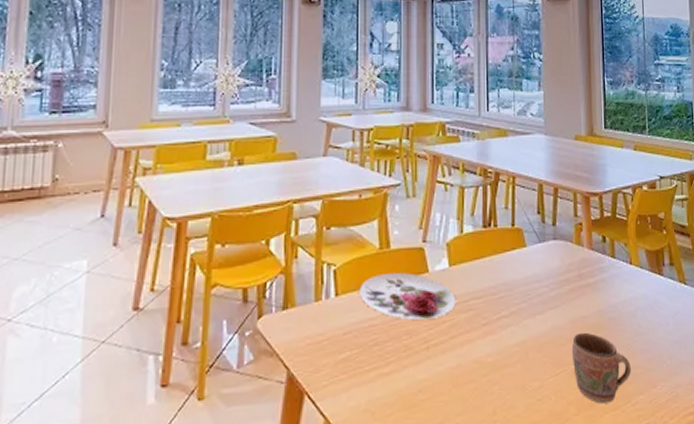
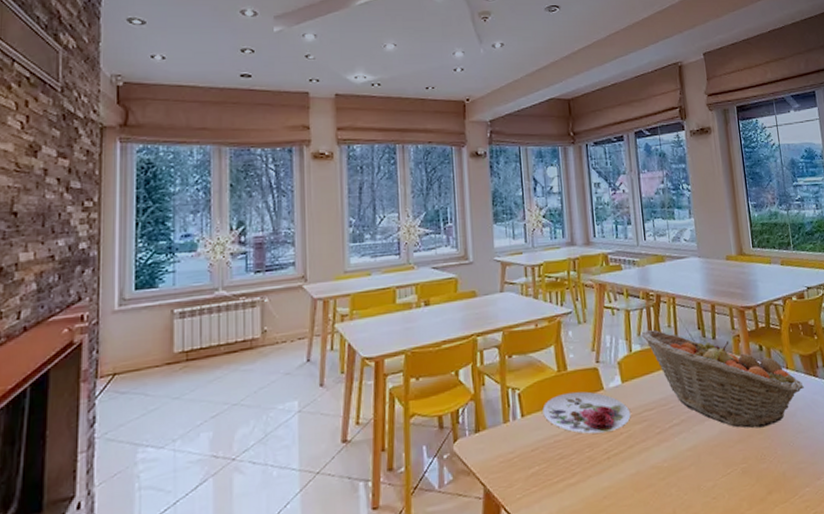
fruit basket: none [474,211,647,327] -> present [640,330,804,428]
mug: present [572,332,631,404] -> none [740,434,796,498]

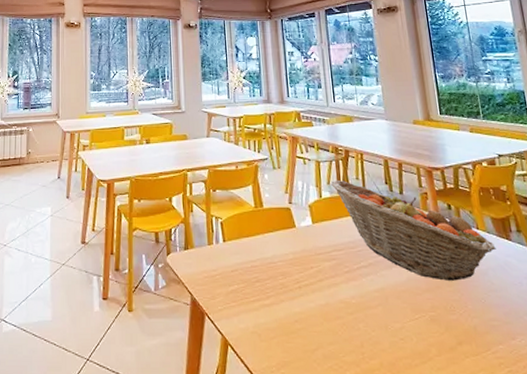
plate: present [542,391,631,434] -> none [241,226,321,264]

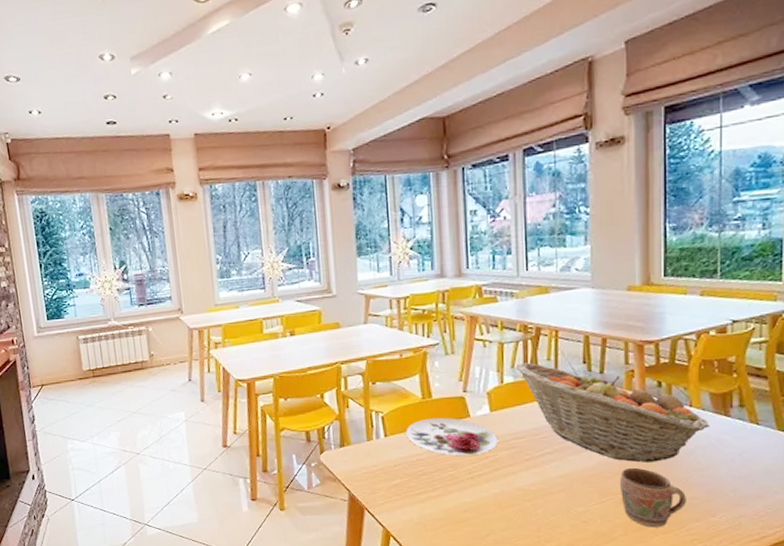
plate: none [241,226,321,264] -> present [406,417,498,456]
mug: none [428,285,488,349] -> present [620,467,686,528]

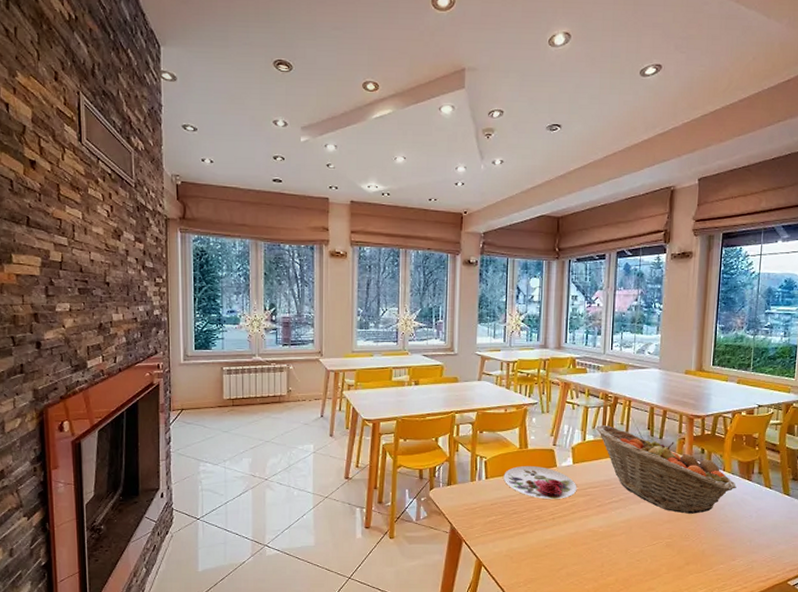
mug: present [620,467,686,528] -> none [667,517,715,568]

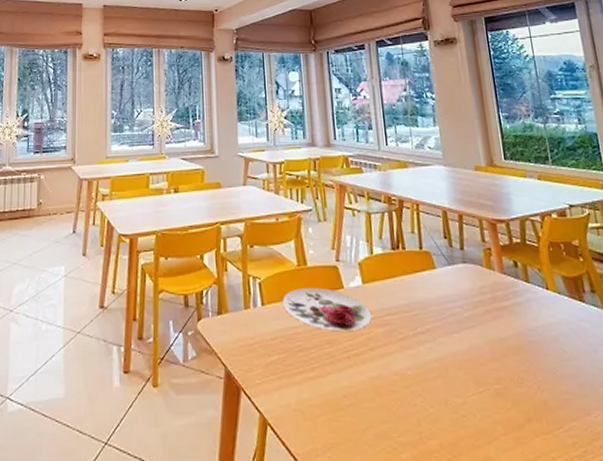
fruit basket: present [595,425,737,514] -> none [382,235,568,348]

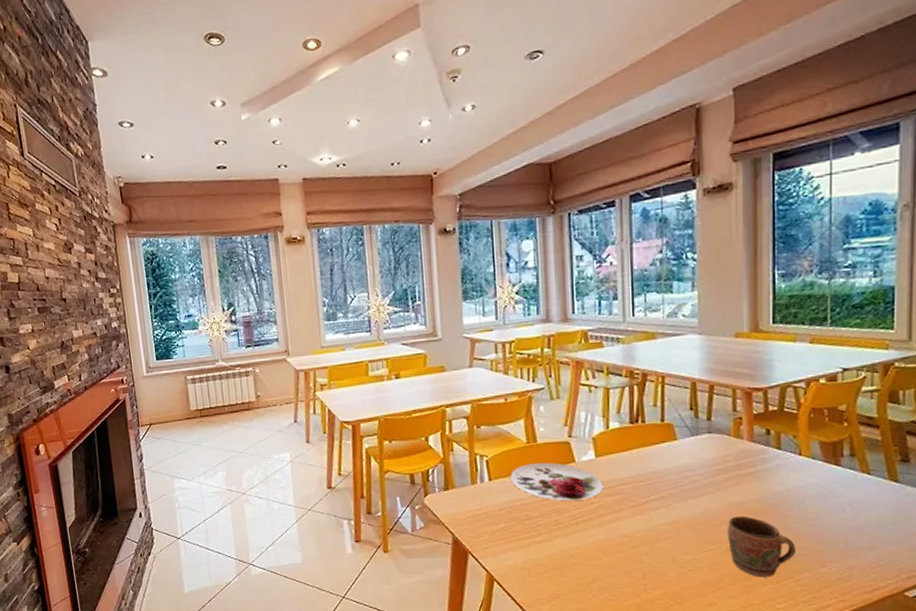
mug: none [492,353,560,426] -> present [728,516,795,577]

